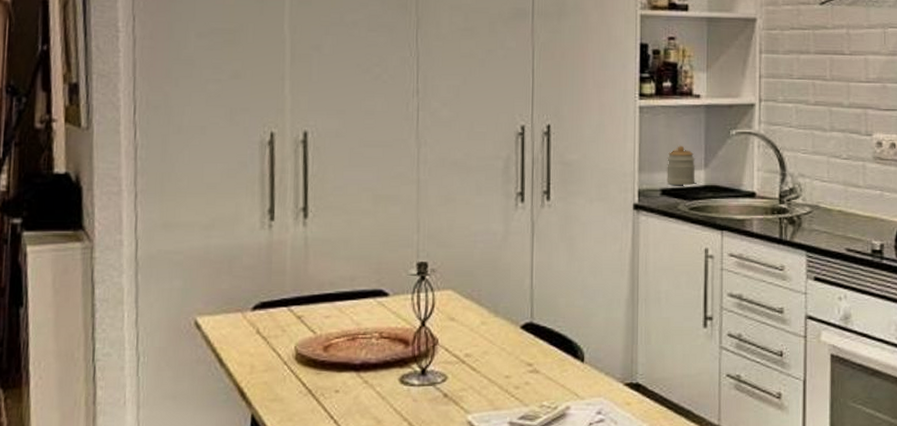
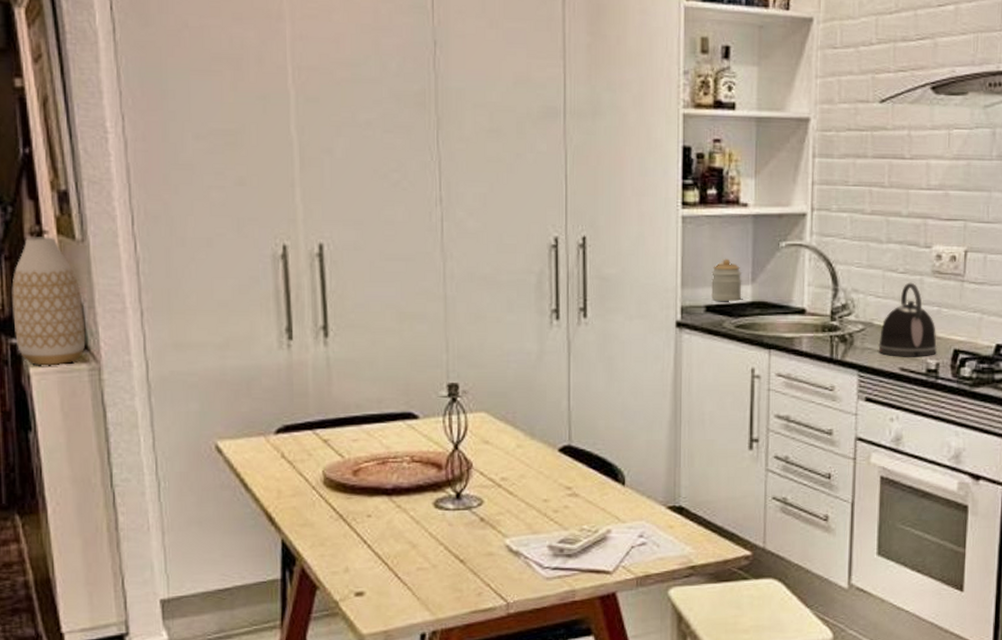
vase: none [16,125,83,244] -> present [11,237,86,365]
kettle: none [825,167,882,239] -> present [878,282,938,357]

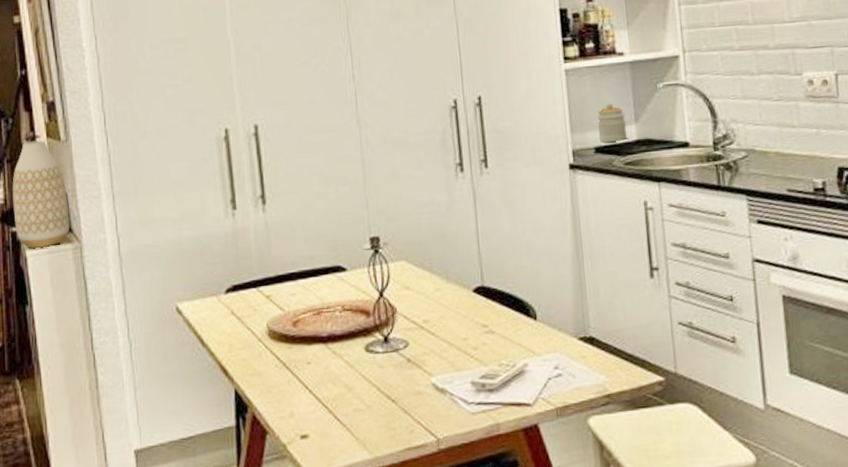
kettle: present [878,282,938,357] -> none [763,108,822,180]

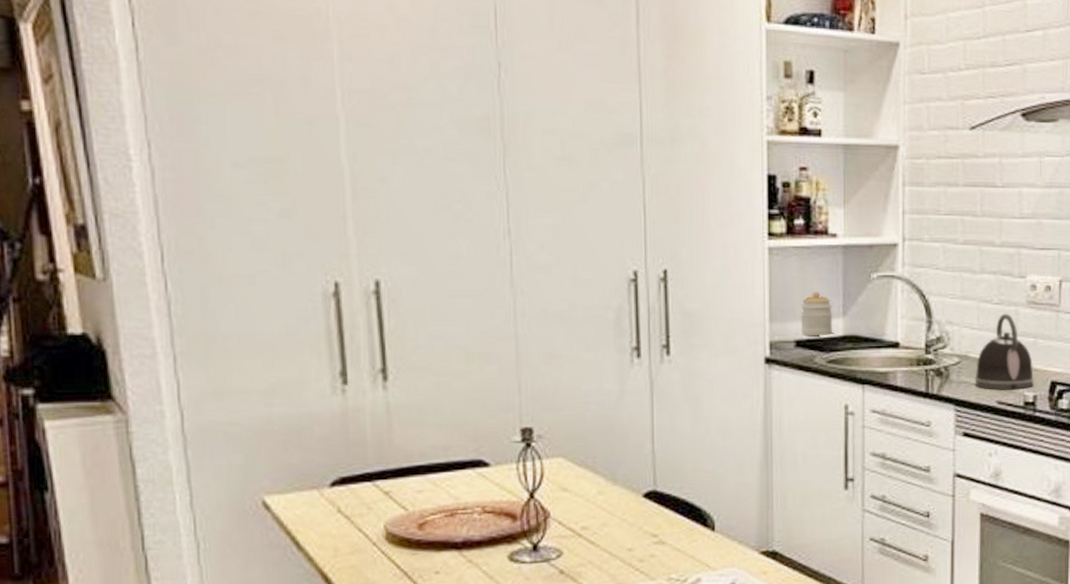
vase: present [12,140,70,248] -> none [21,276,111,418]
kettle: none [763,108,822,180] -> present [975,313,1035,390]

